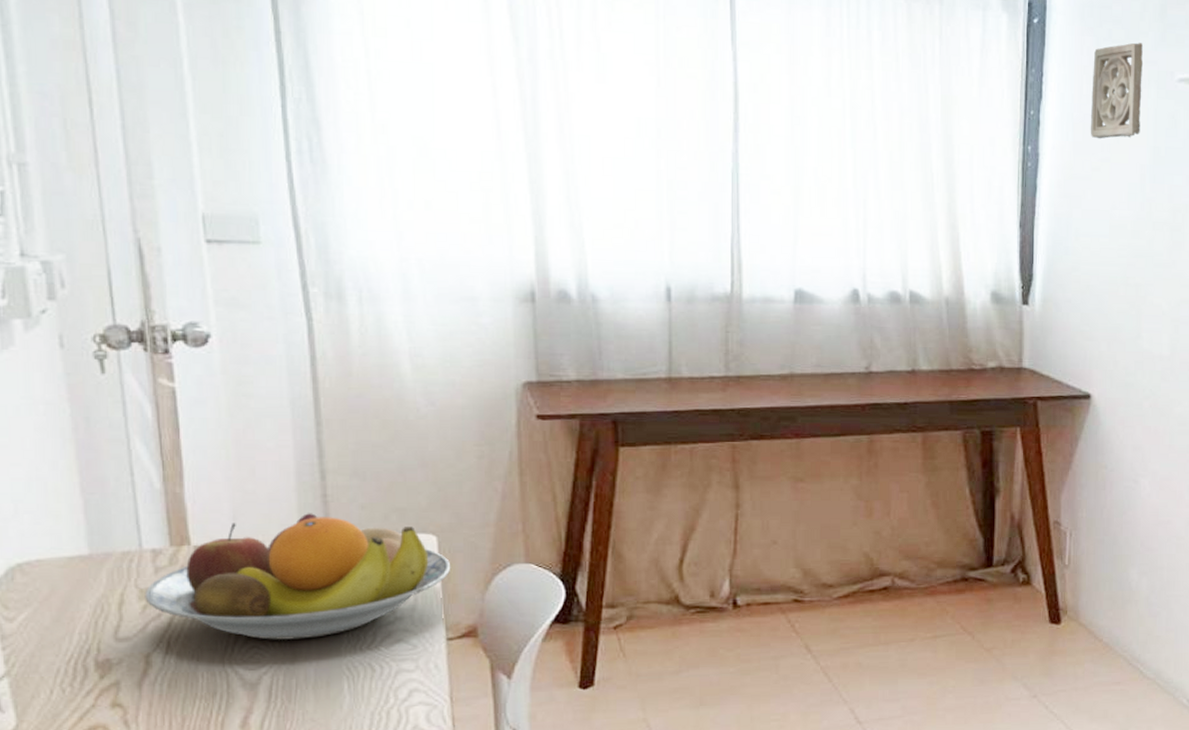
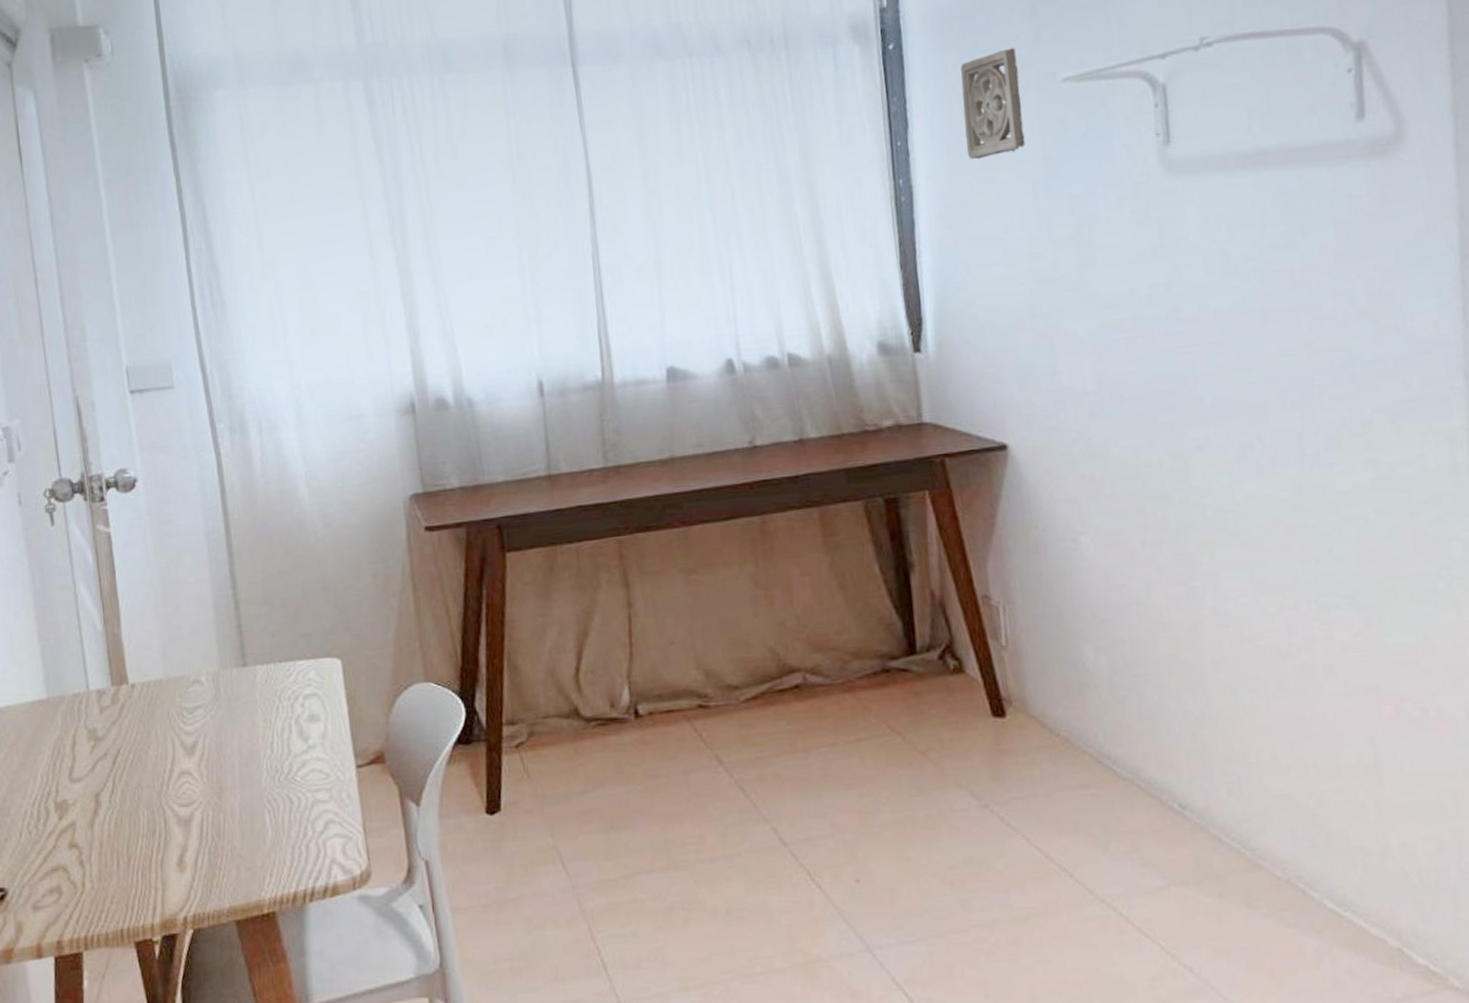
fruit bowl: present [144,513,451,640] -> none [92,644,356,775]

